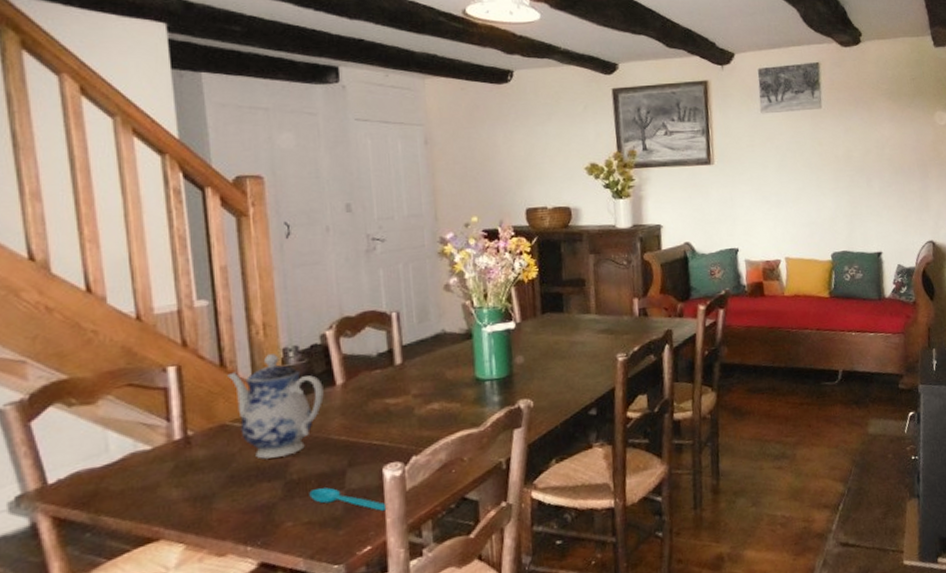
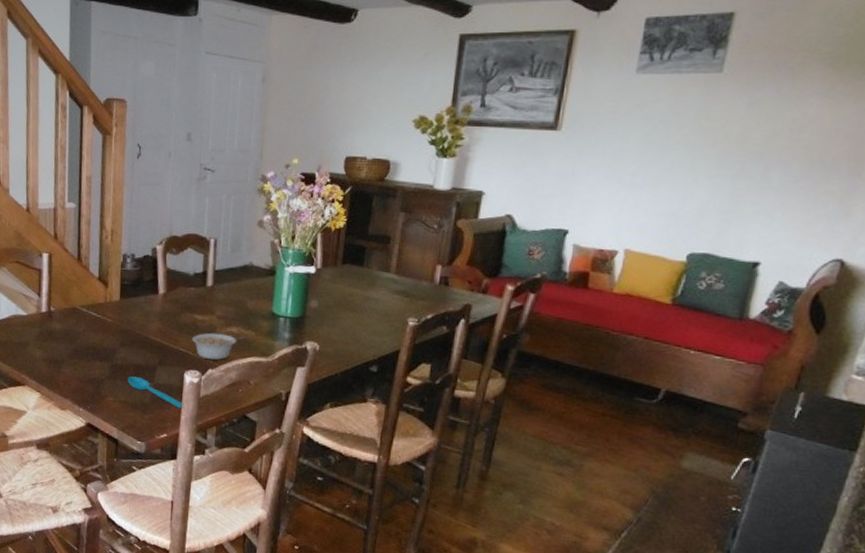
teapot: present [227,353,324,459] -> none [82,257,149,344]
legume: none [386,409,450,447] -> present [192,332,246,360]

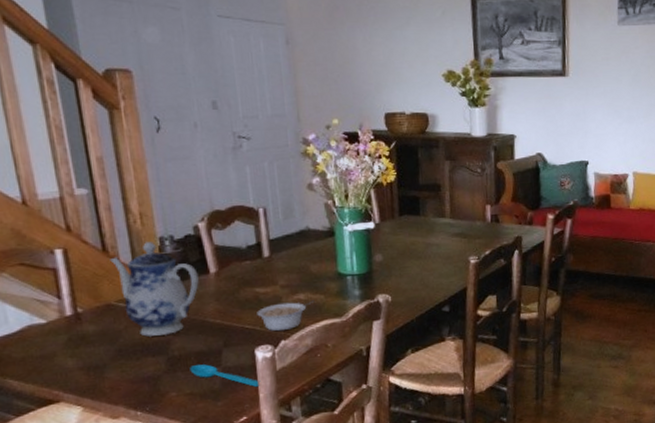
teapot: none [82,257,149,344] -> present [110,242,199,337]

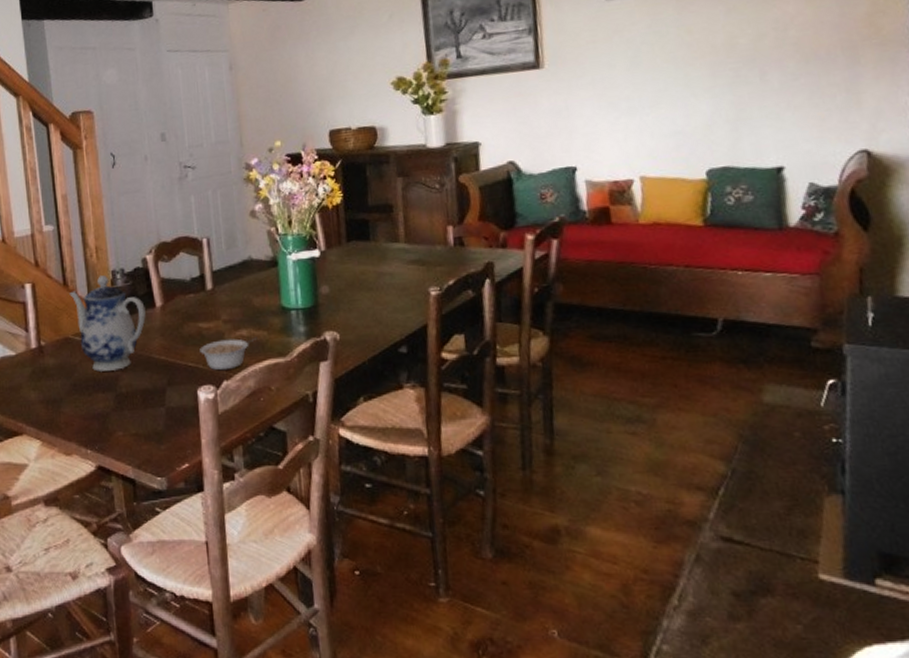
spoon: present [190,364,261,387] -> none [136,403,203,431]

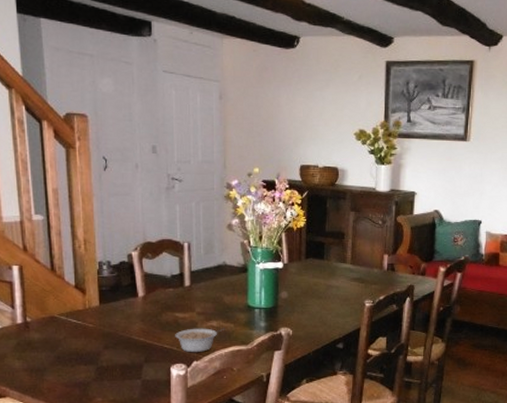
teapot: present [69,275,146,372] -> none [57,265,128,347]

